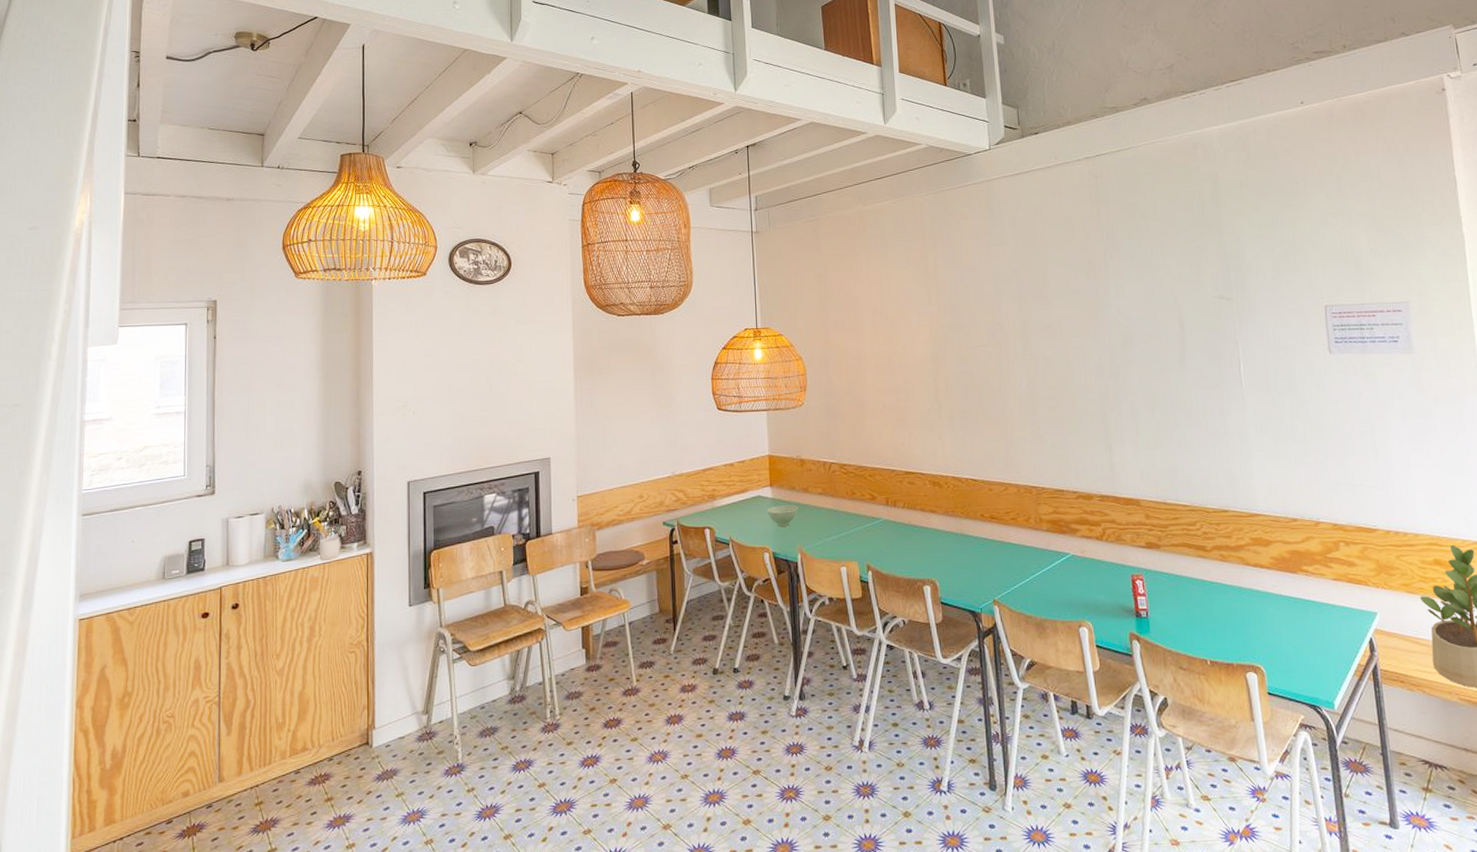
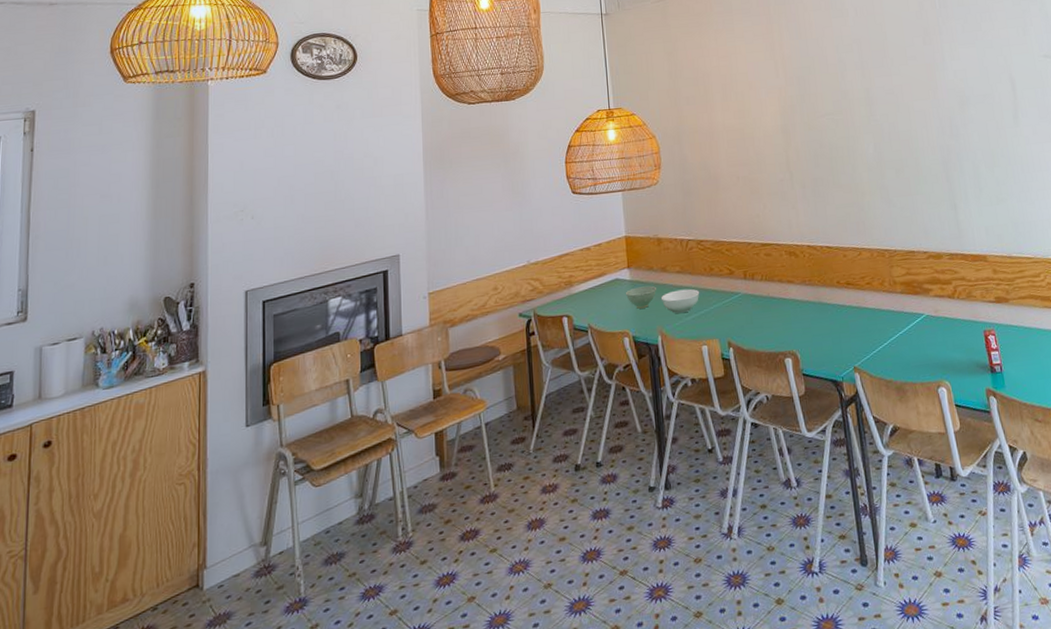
mug: present [319,536,341,562] -> none [145,356,171,386]
bowl: none [803,510,841,533] -> present [661,288,700,313]

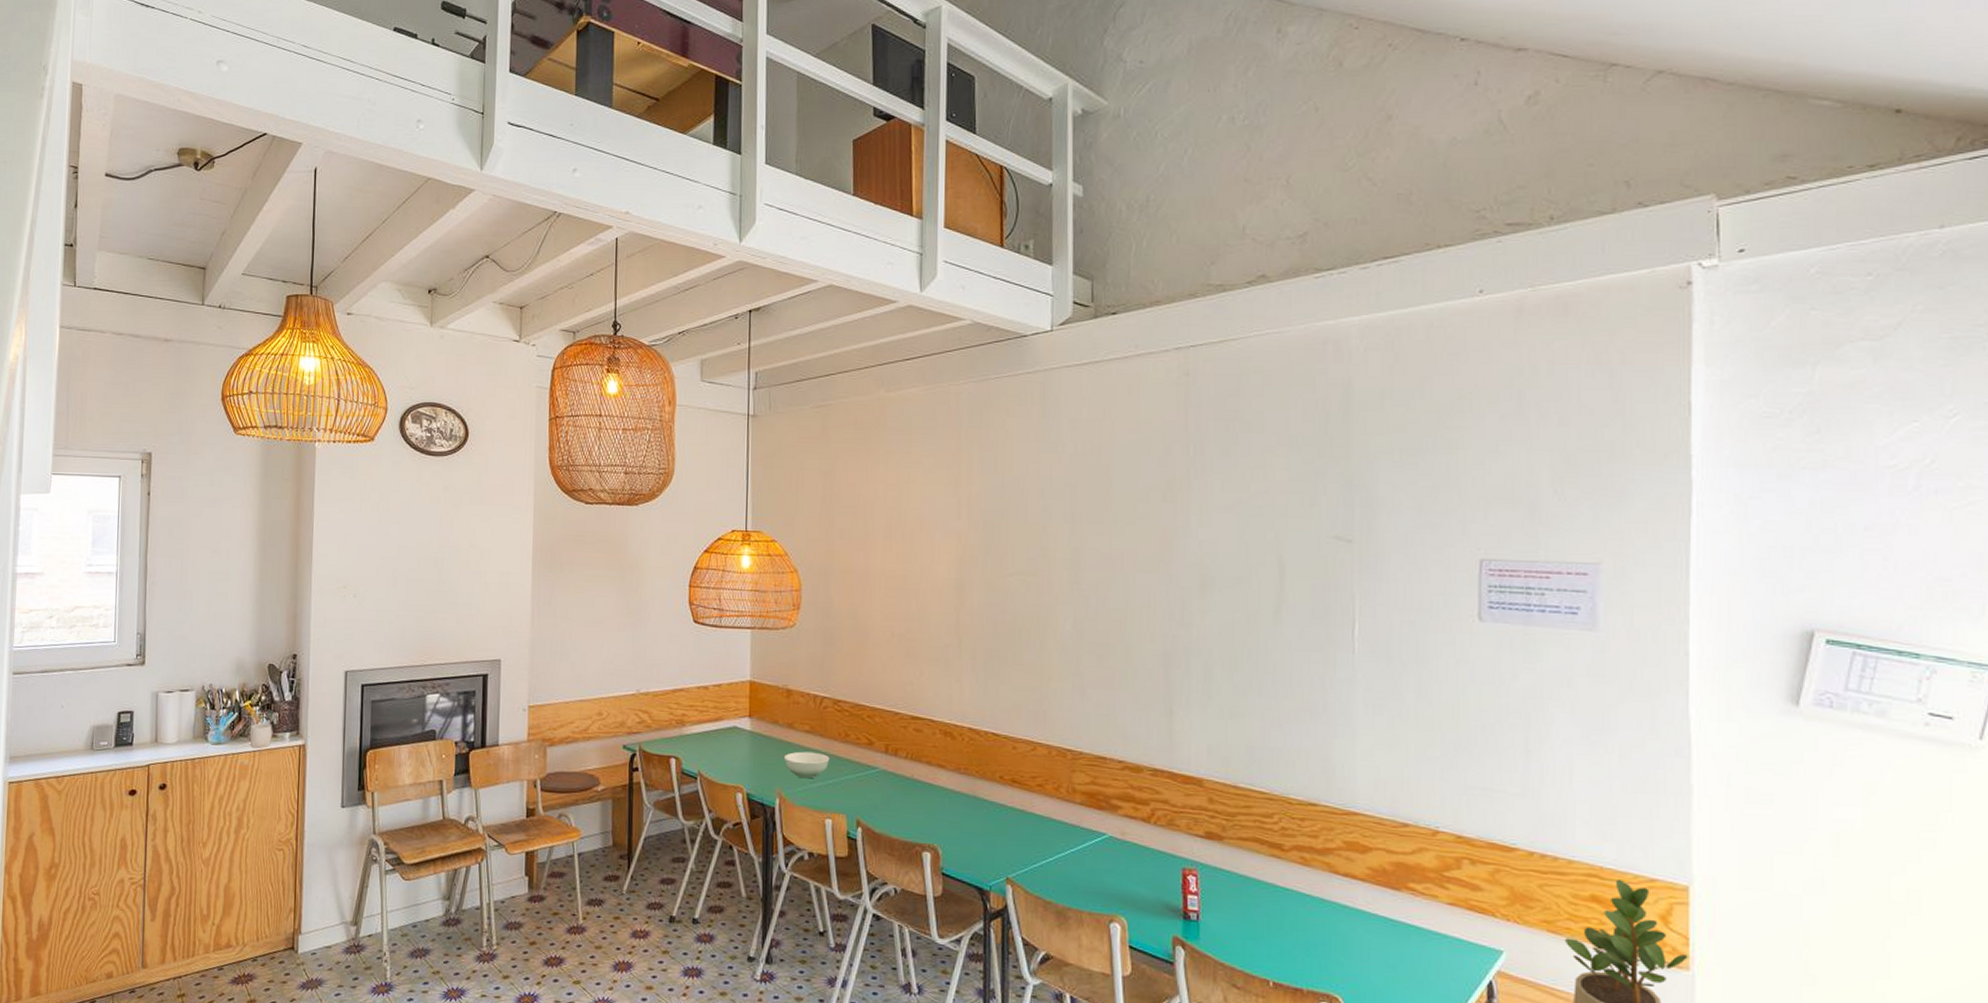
mug: none [145,356,171,386] -> present [249,723,273,749]
bowl: present [626,285,656,309] -> none [744,740,779,765]

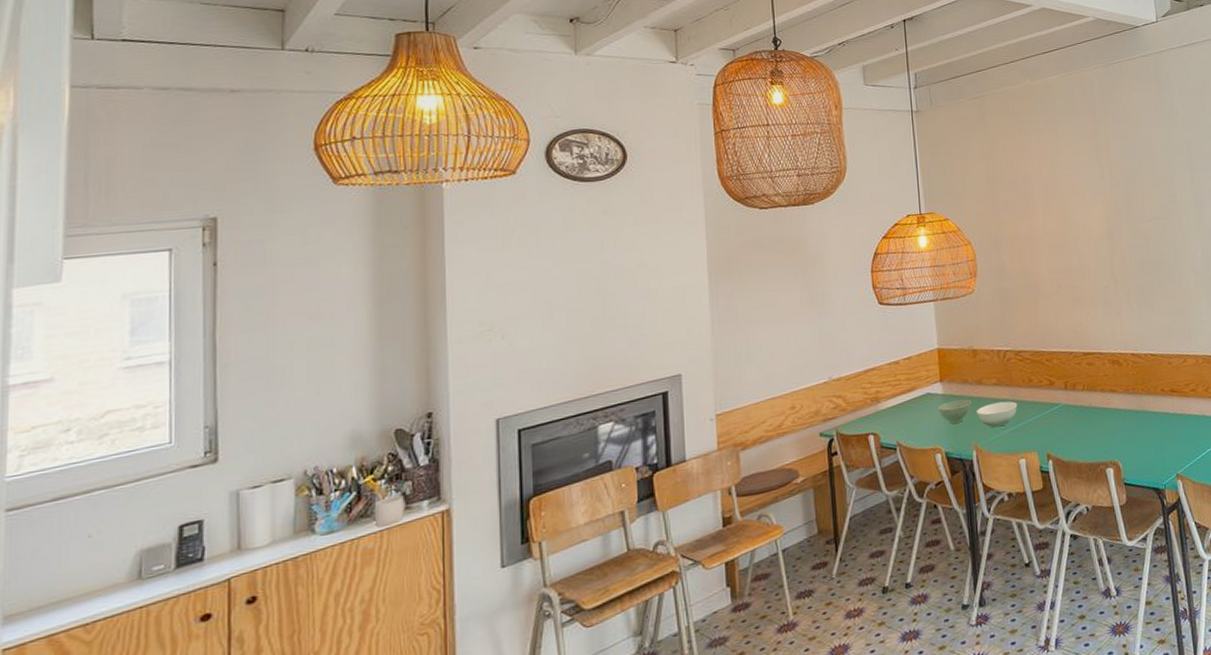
bowl: none [744,740,779,765] -> present [938,399,971,424]

